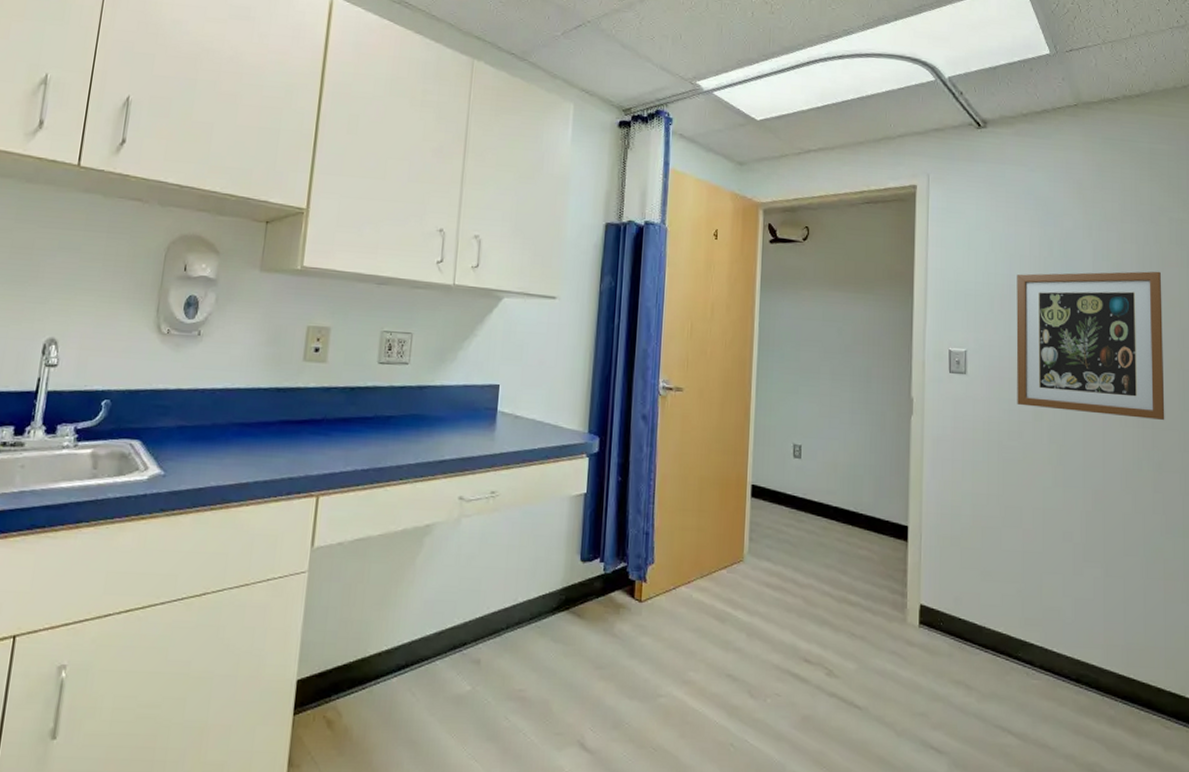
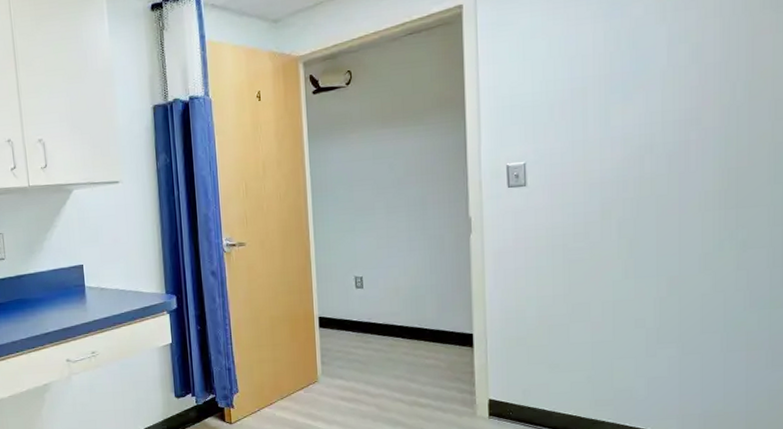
wall art: present [1016,271,1165,420] -> none [579,42,752,208]

